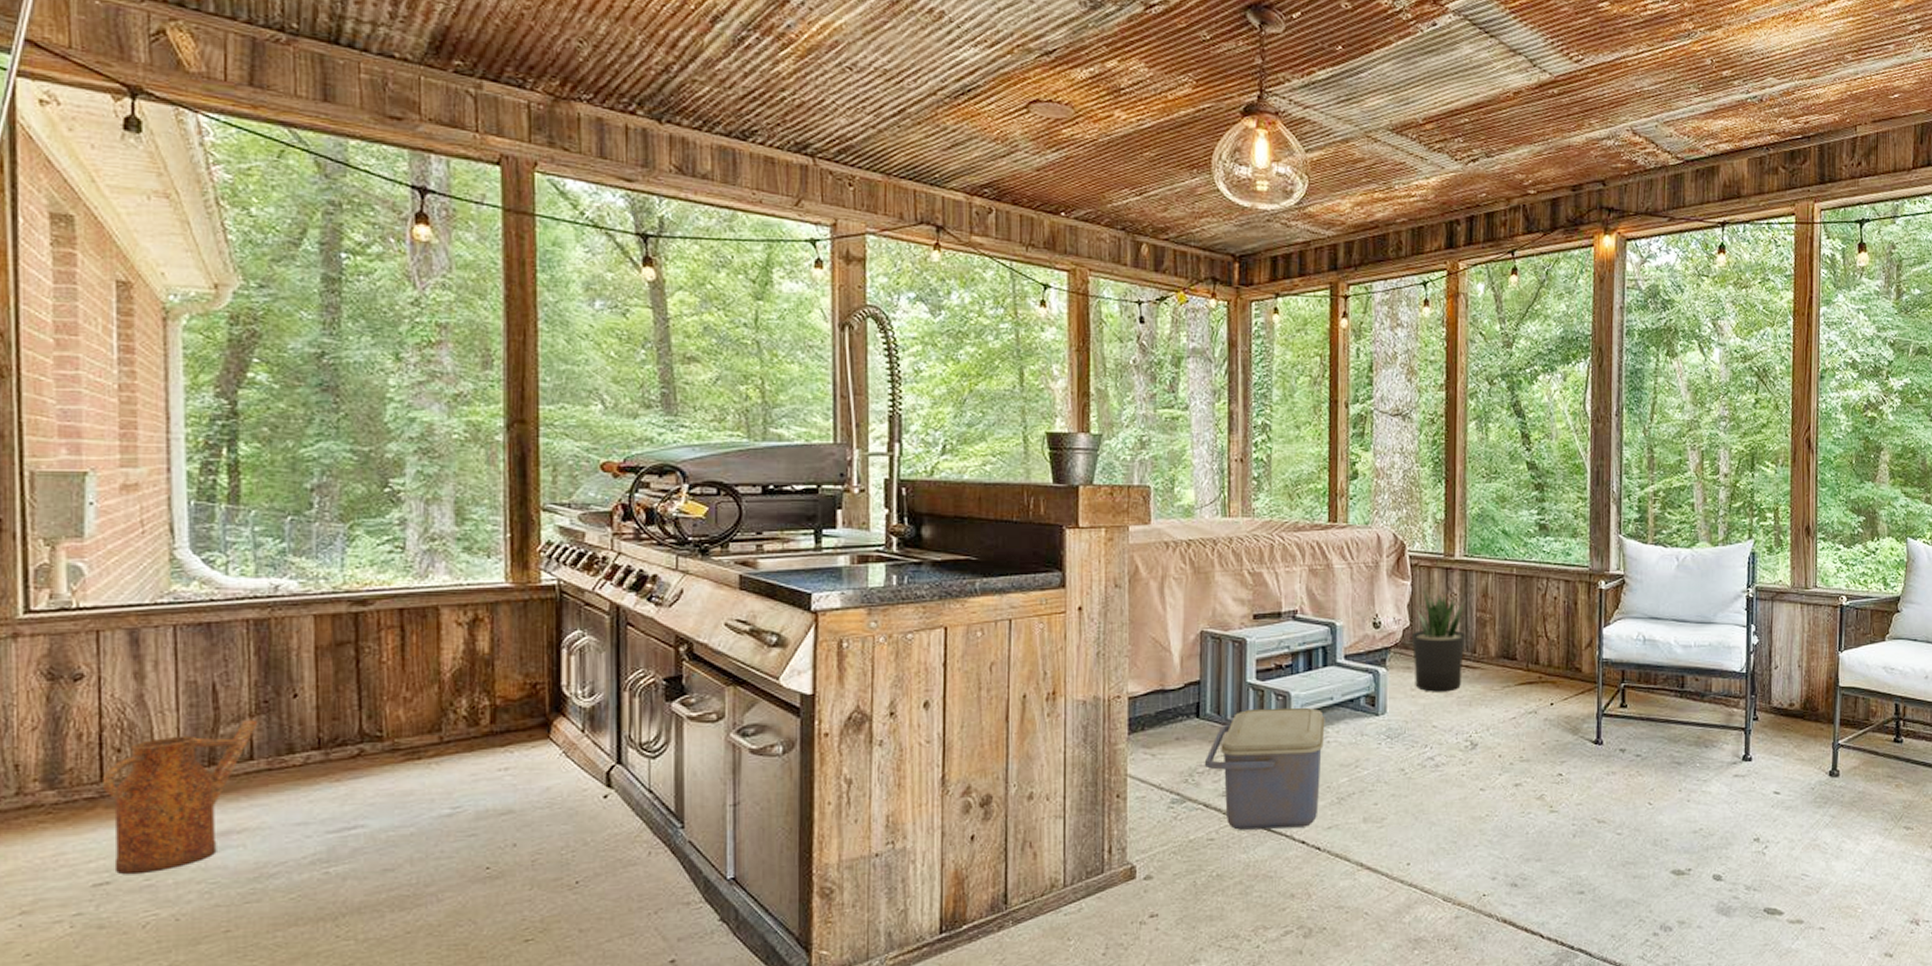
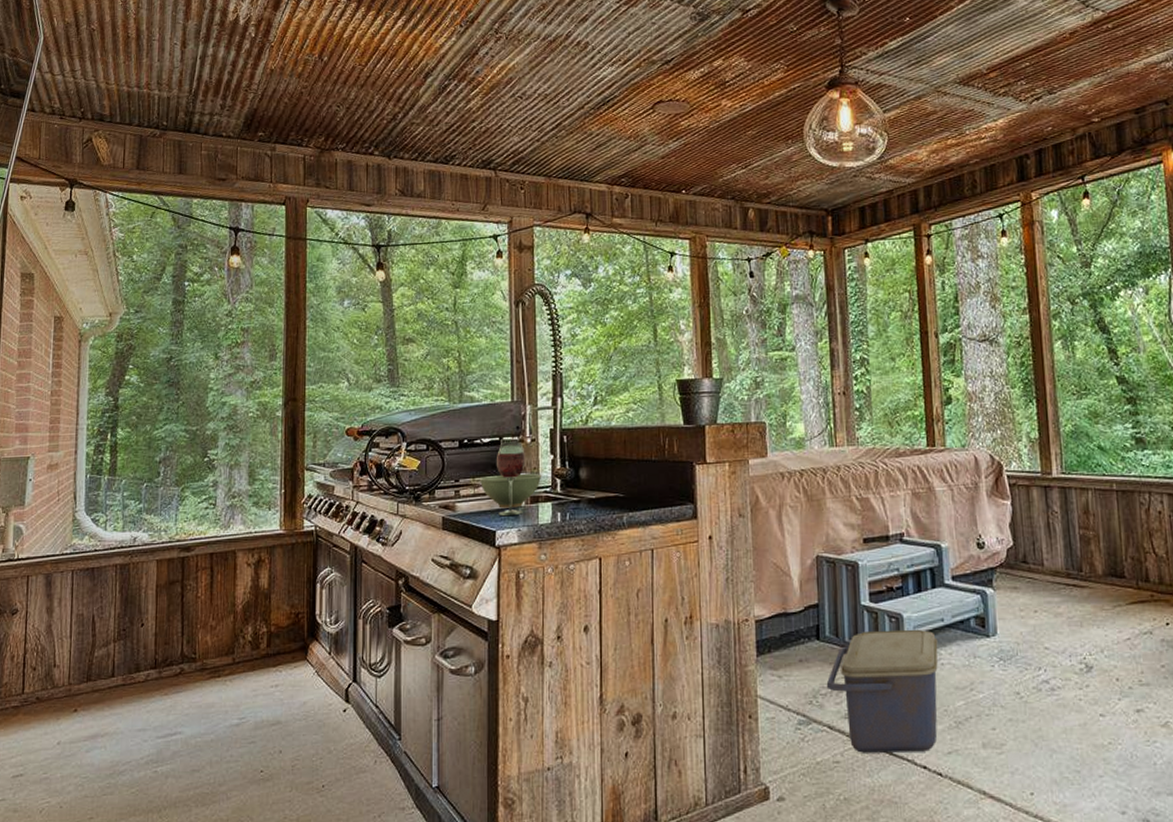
watering can: present [101,720,259,874] -> none [23,645,119,768]
bowl: none [789,528,873,568] -> present [479,473,542,509]
wineglass: none [813,492,851,577] -> present [497,442,525,517]
planter: present [1411,587,1466,692] -> none [1015,506,1071,613]

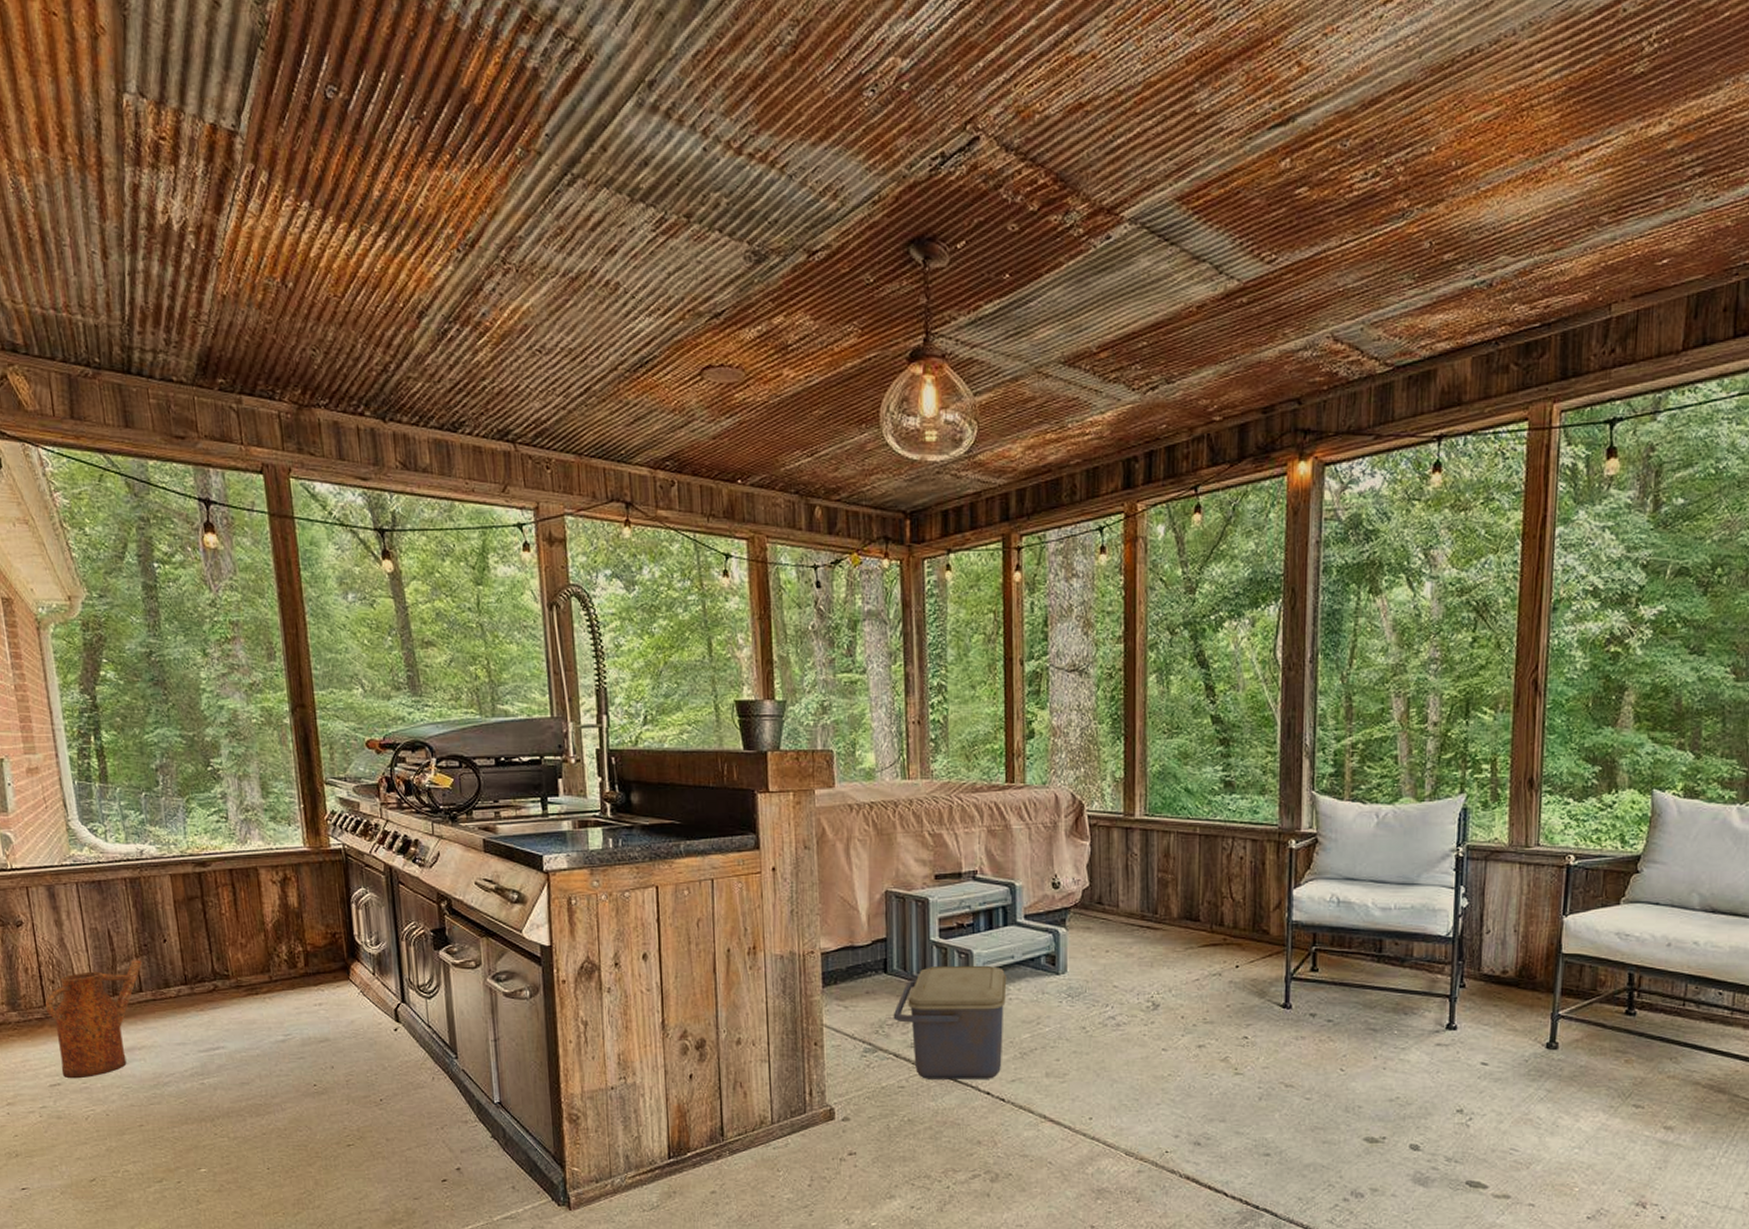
watering can: none [23,645,119,768] -> present [45,960,142,1078]
bowl: present [479,473,542,509] -> none [520,796,590,832]
wineglass: present [497,442,525,517] -> none [538,762,571,841]

